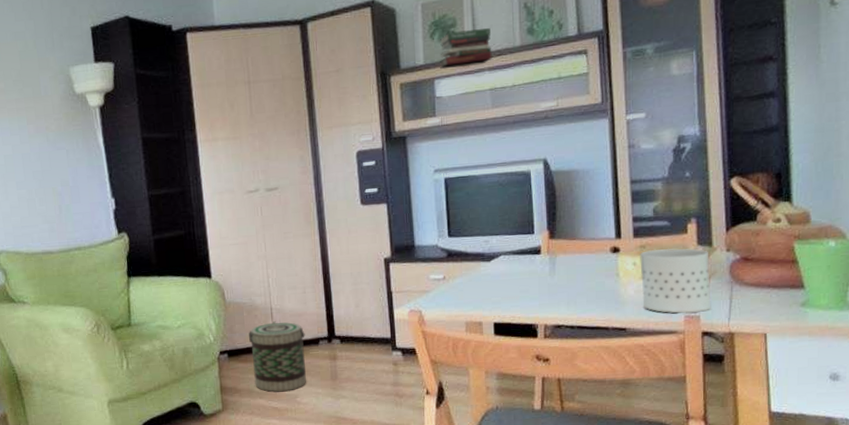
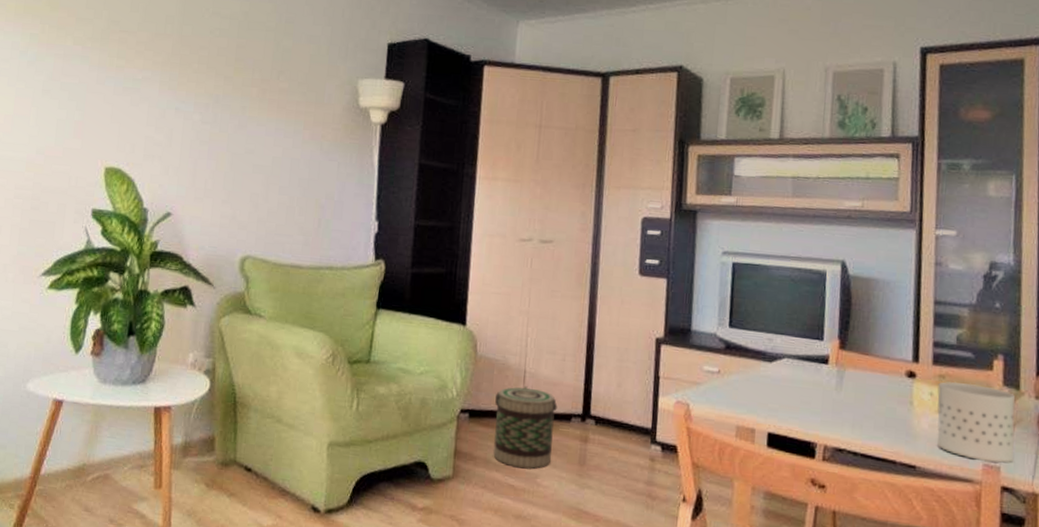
books: present [440,28,492,70] -> none [742,111,800,150]

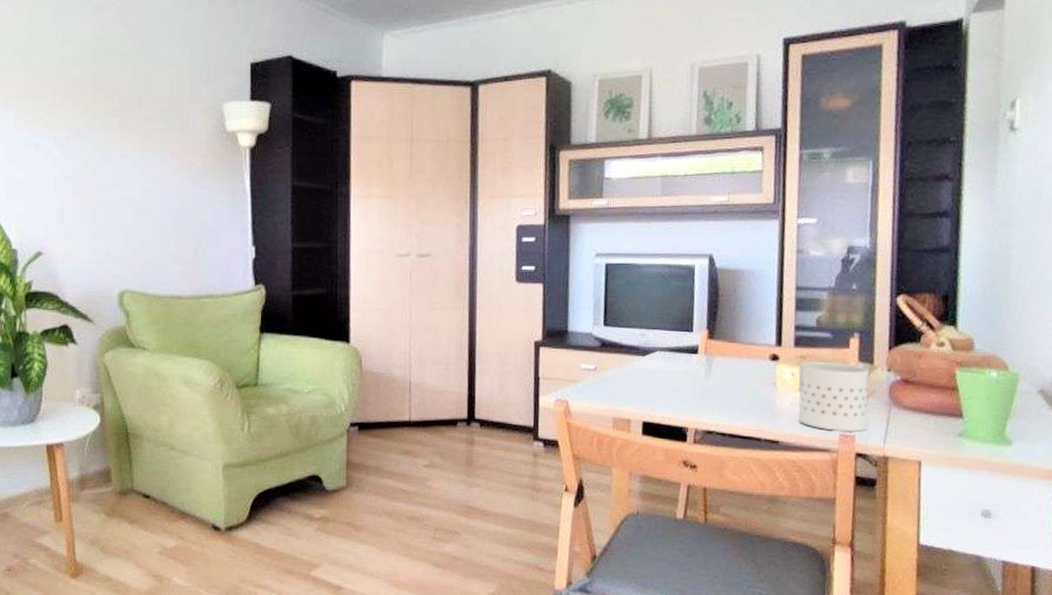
basket: present [493,386,558,469] -> none [383,396,443,474]

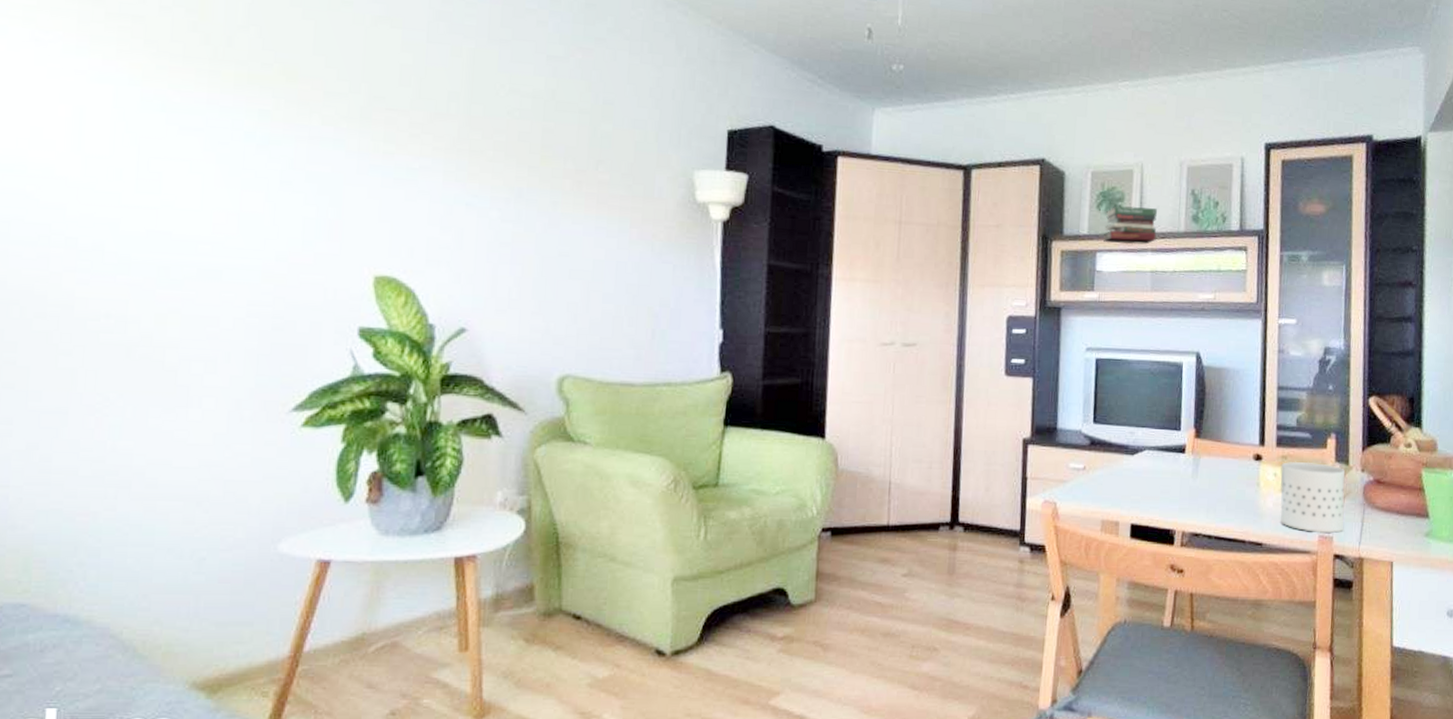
books: none [612,112,667,151] -> present [1103,205,1157,245]

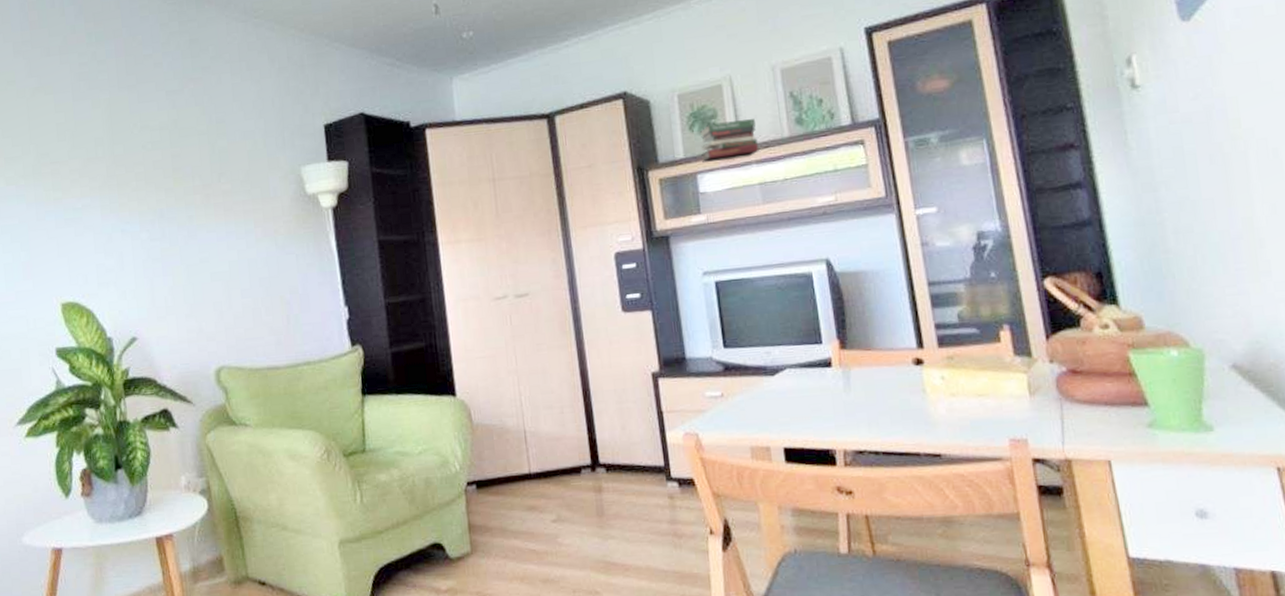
mug: present [1280,461,1346,533] -> none [948,359,1040,437]

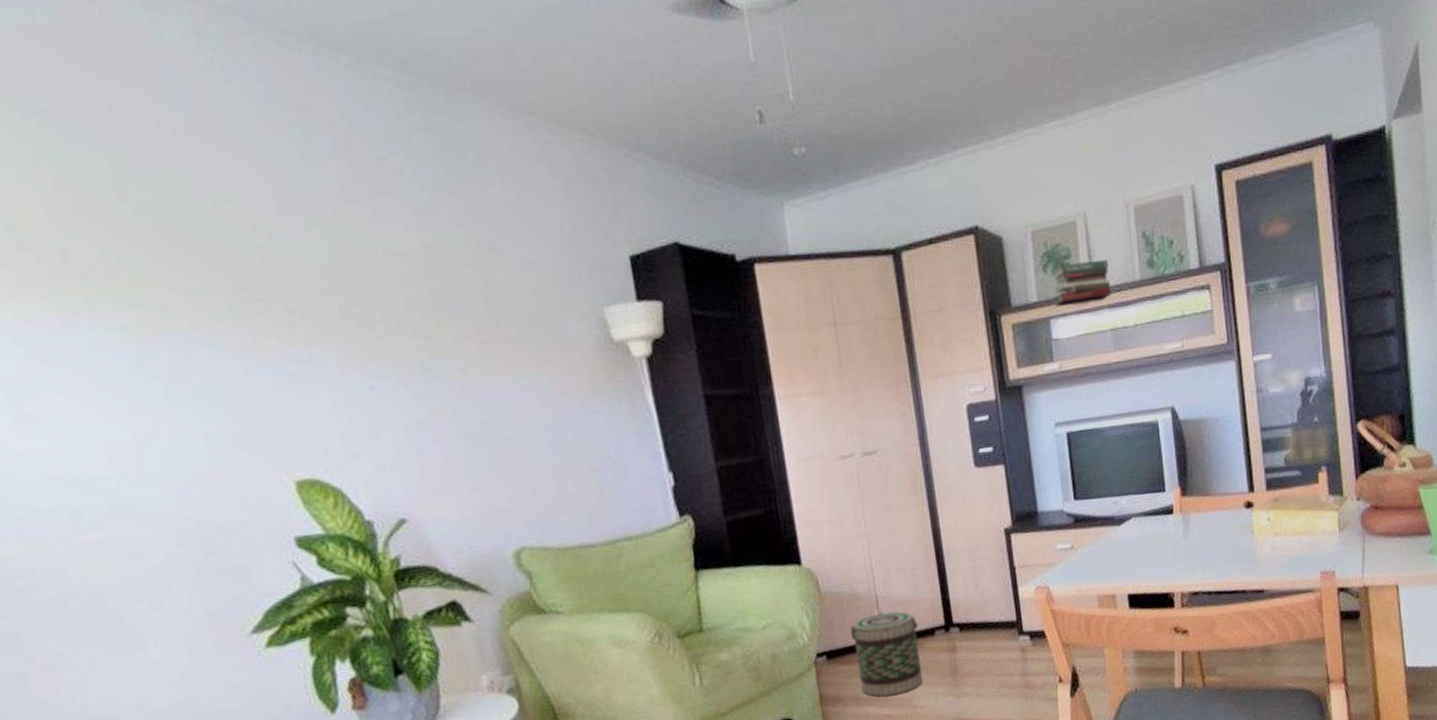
basket: none [500,446,569,531] -> present [850,611,923,697]

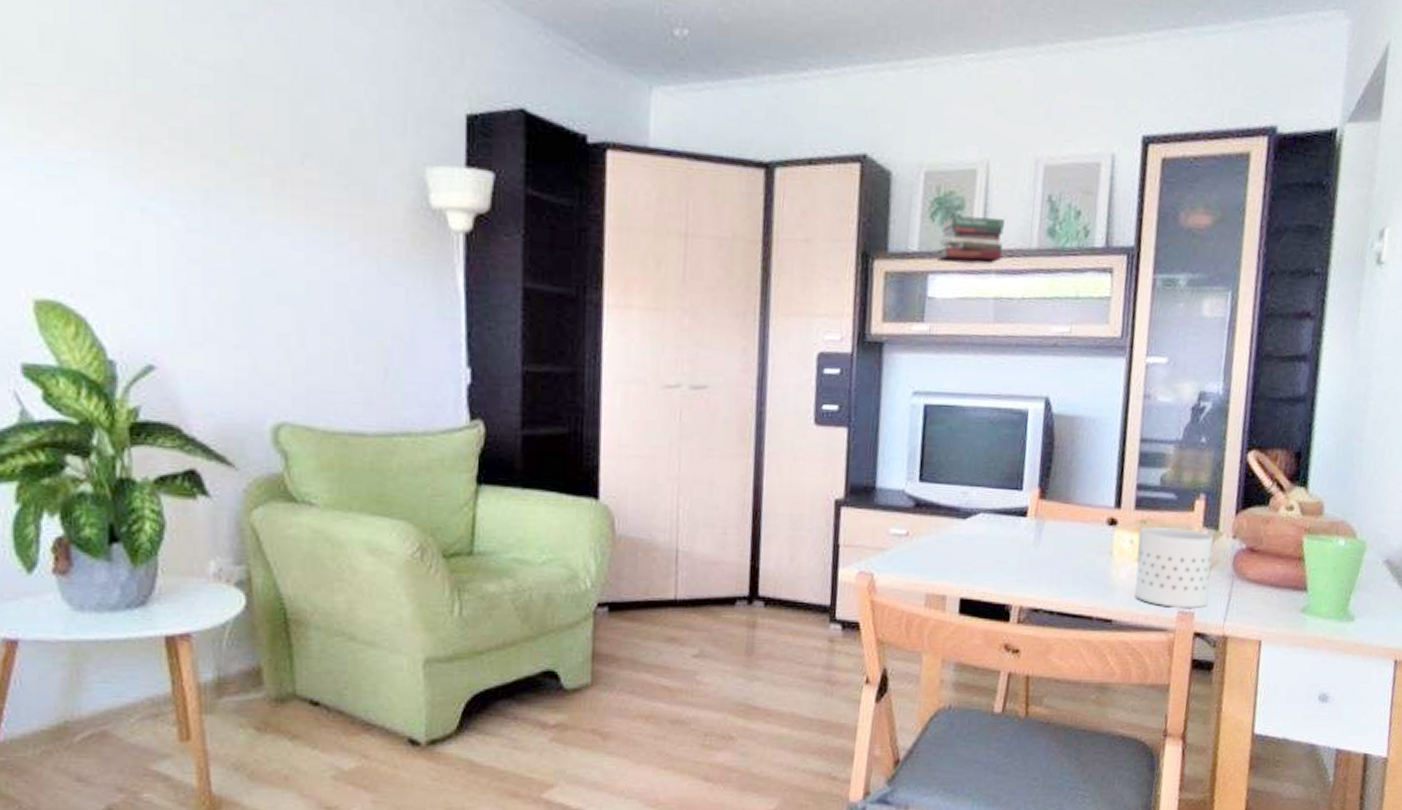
basket: present [850,611,923,697] -> none [641,568,719,666]
mug: none [1273,498,1345,570] -> present [1135,526,1214,608]

